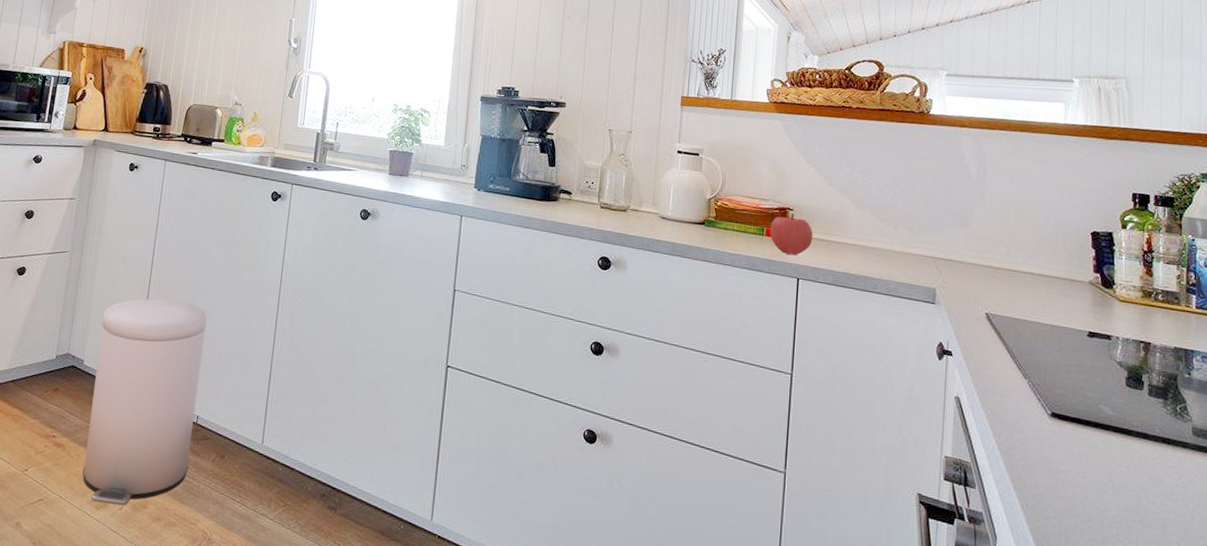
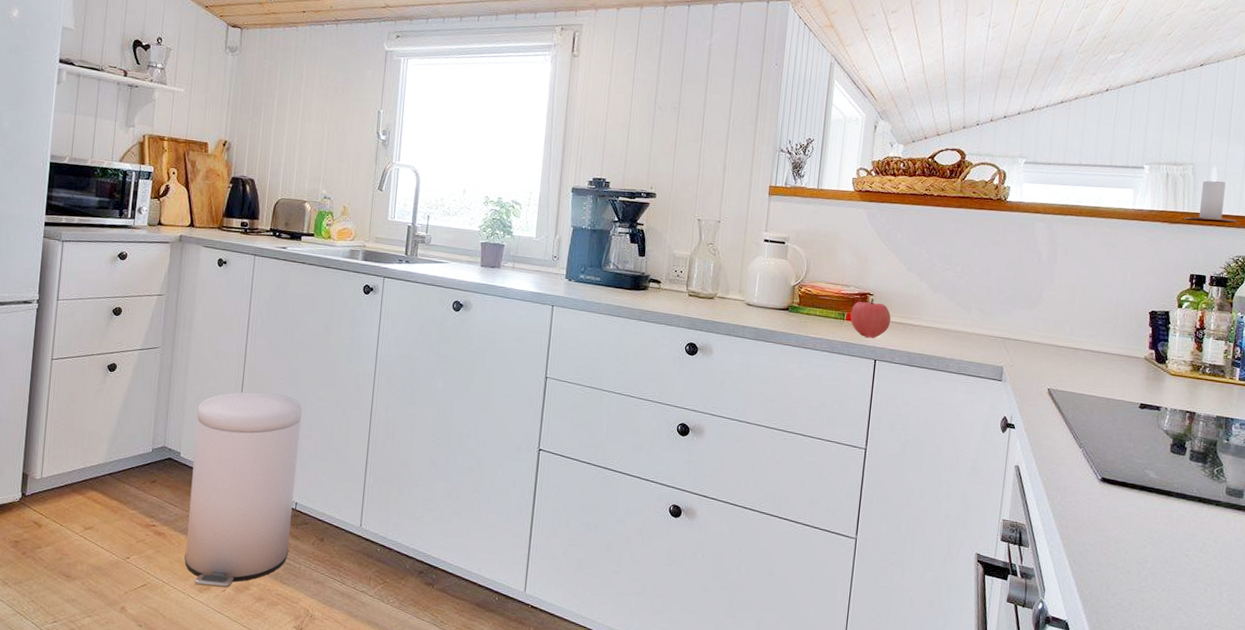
candle: none [1120,79,1179,140] -> present [1183,165,1238,223]

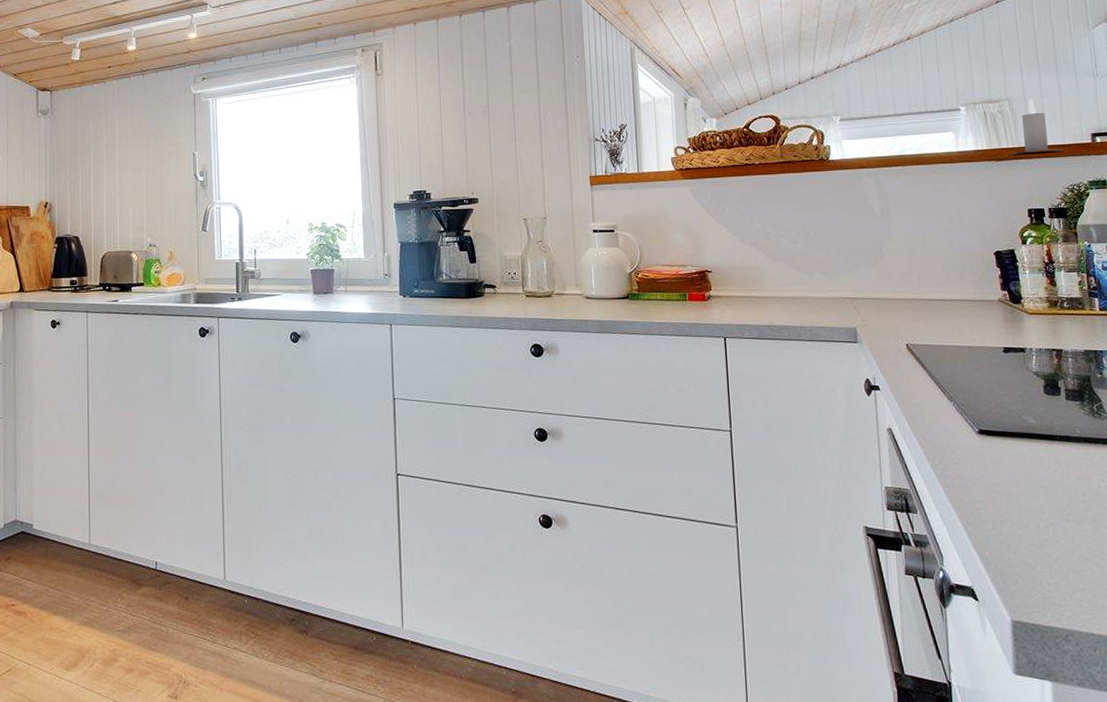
pedal bin: present [184,391,302,588] -> none [45,451,154,664]
fruit: present [850,298,891,339] -> none [692,275,734,316]

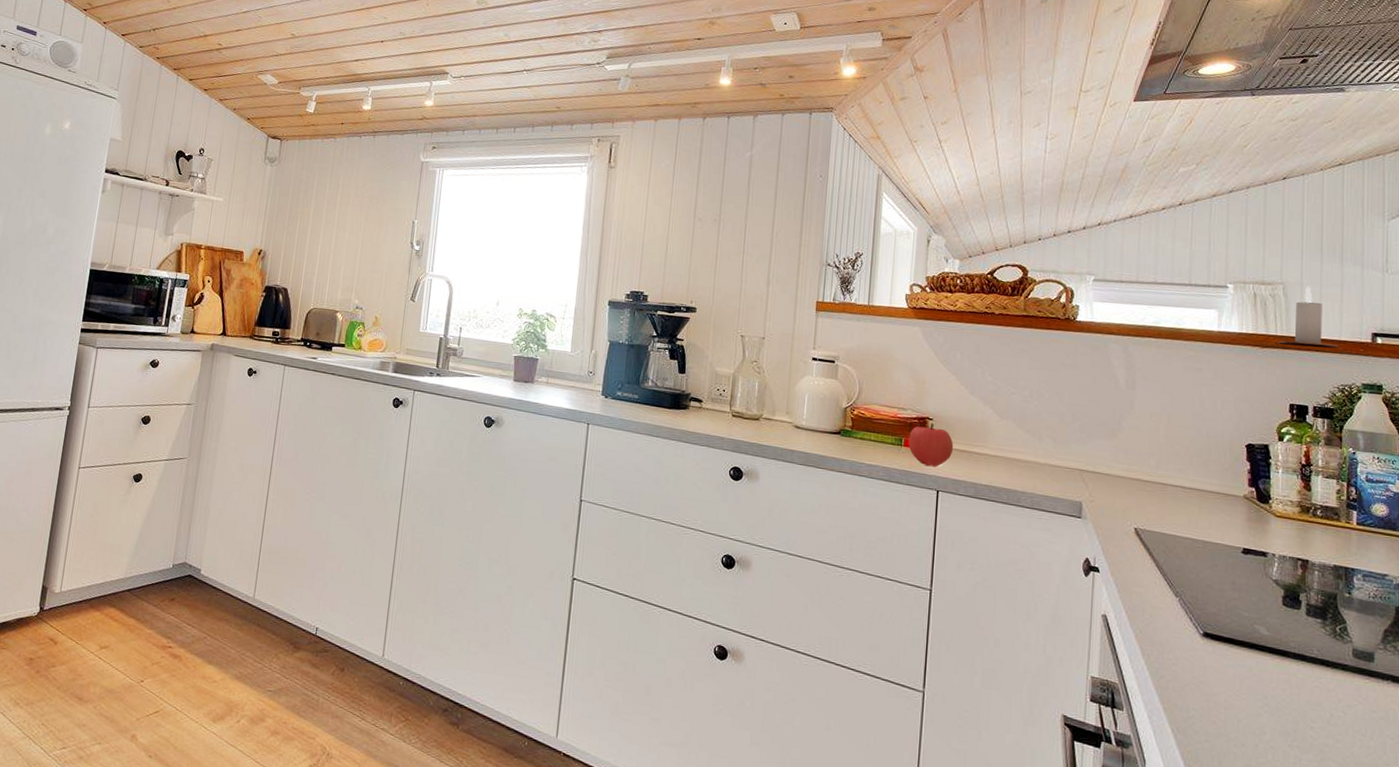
fruit: none [692,275,734,316] -> present [908,423,954,467]

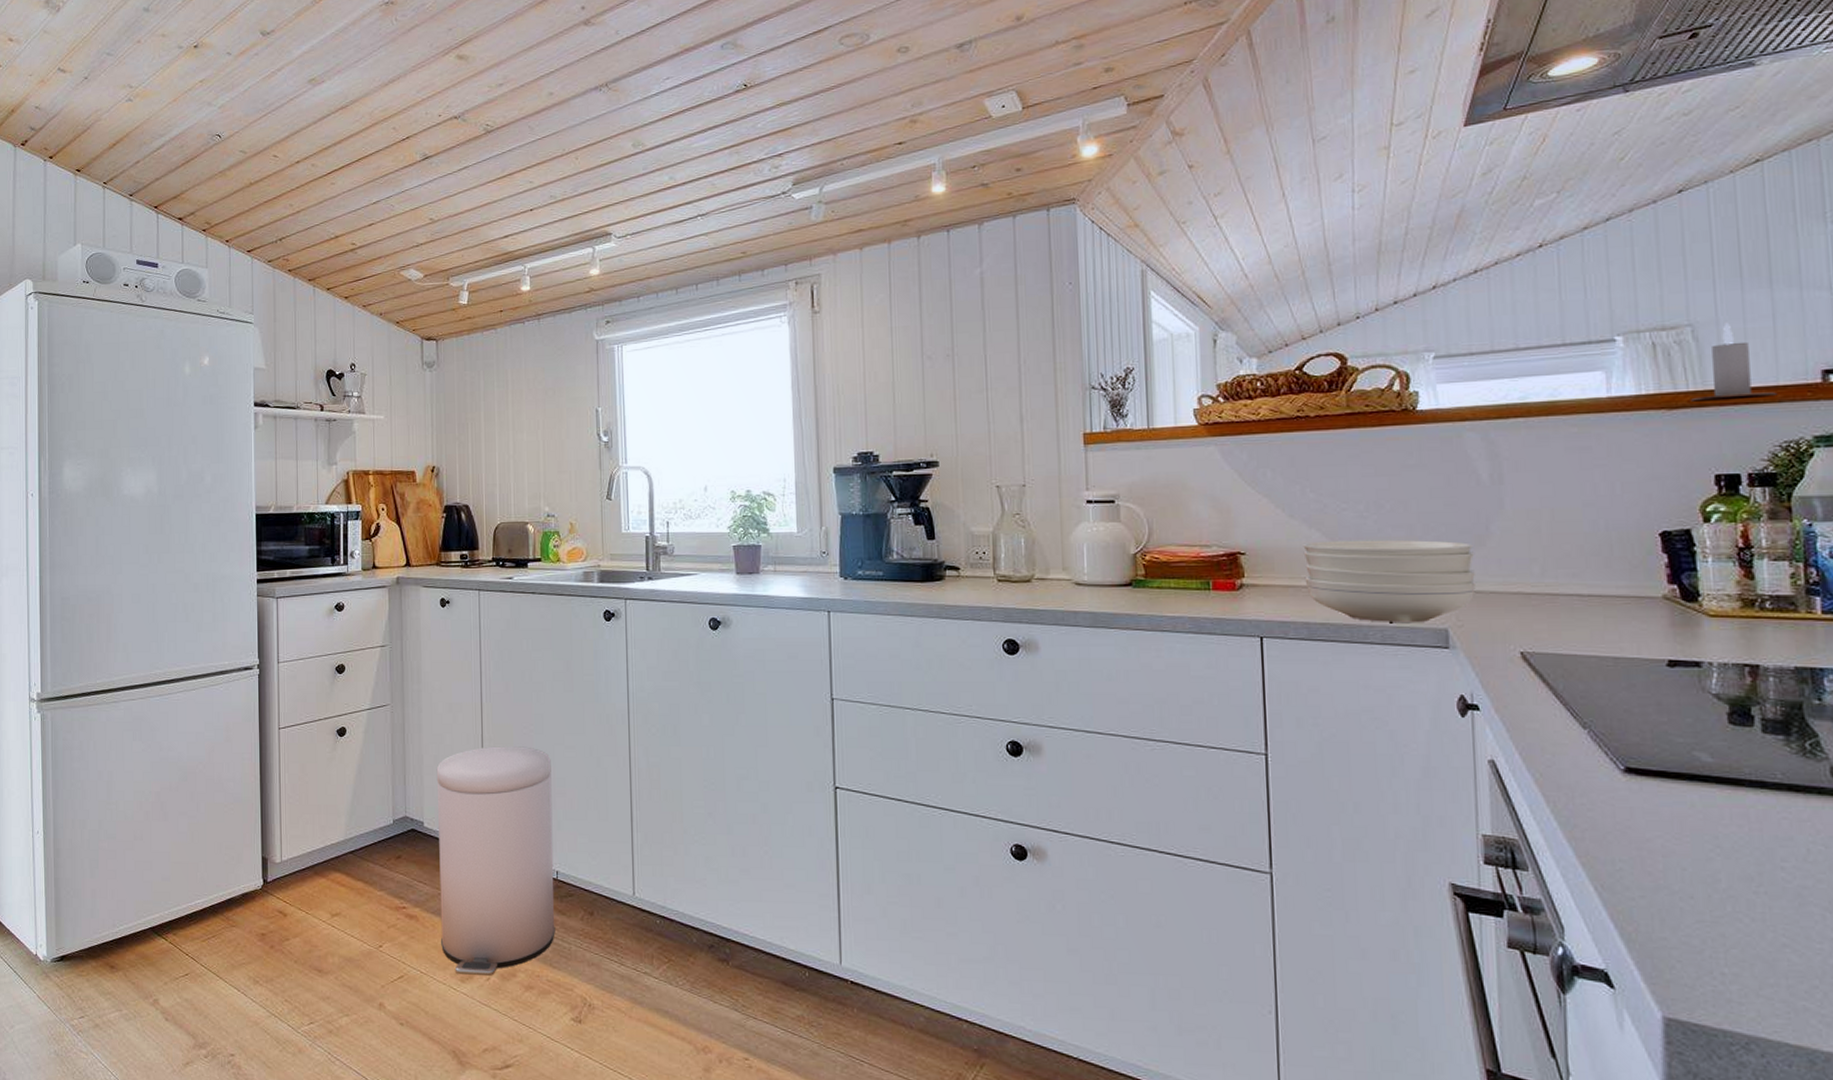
pedal bin: none [199,507,327,719] -> present [436,746,555,977]
fruit: present [908,423,954,467] -> none [1217,559,1276,610]
bowl: none [976,416,1109,494] -> present [1303,539,1477,623]

